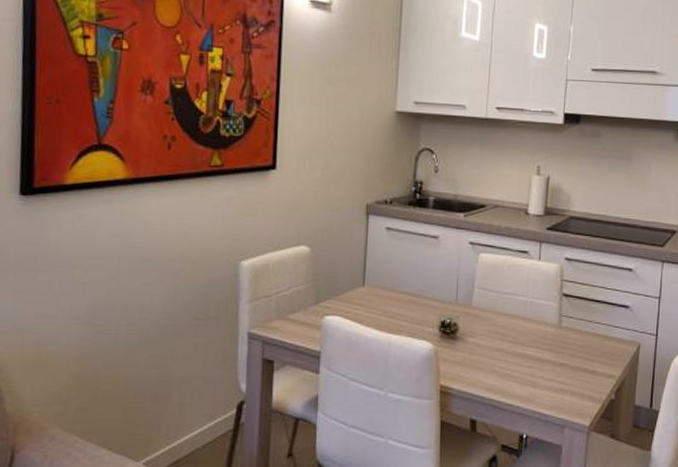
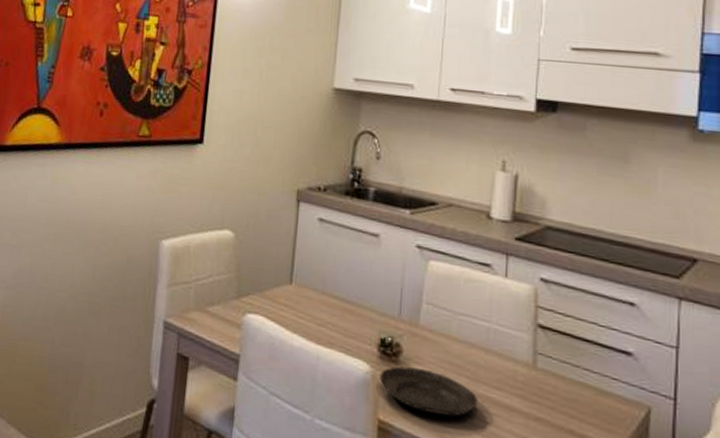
tart tin: none [441,340,518,373] -> present [380,366,478,417]

